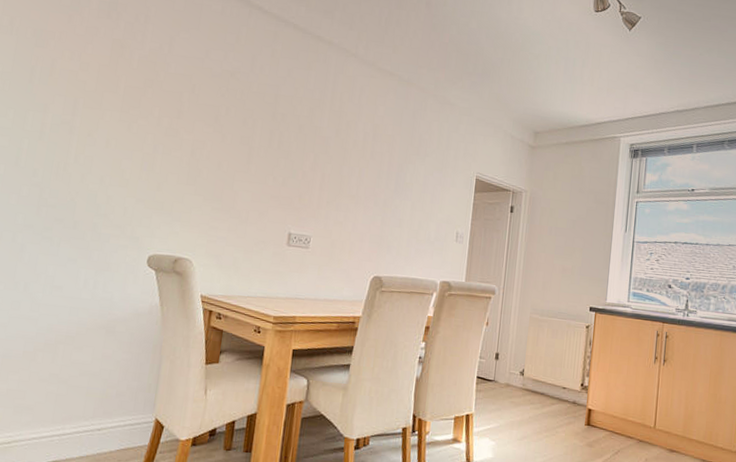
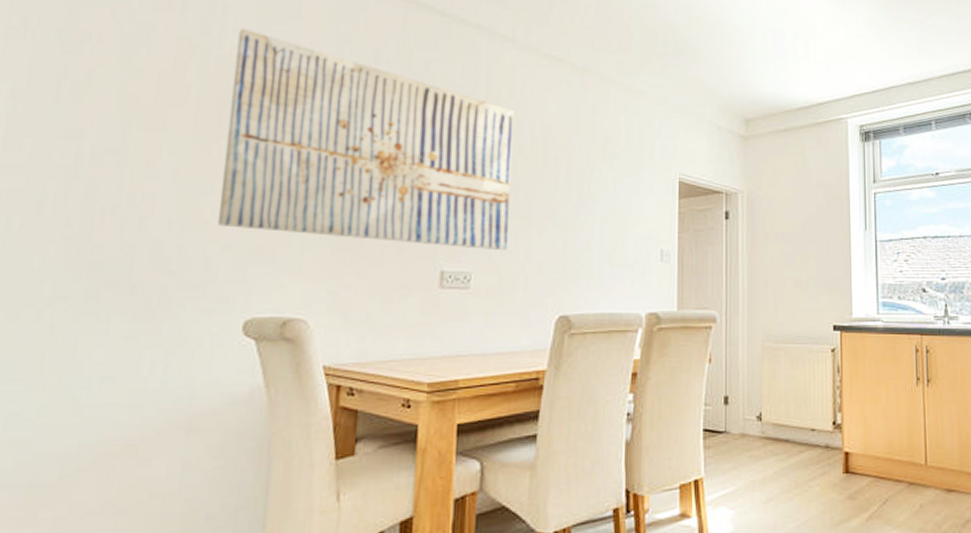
wall art: none [133,34,352,222] -> present [217,28,514,251]

